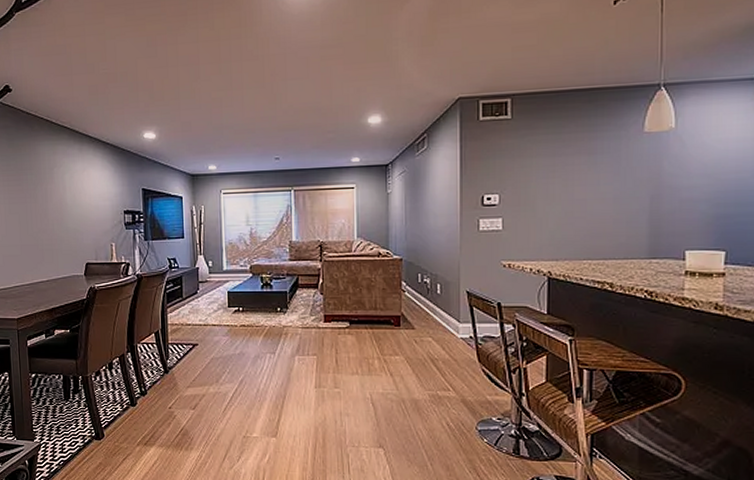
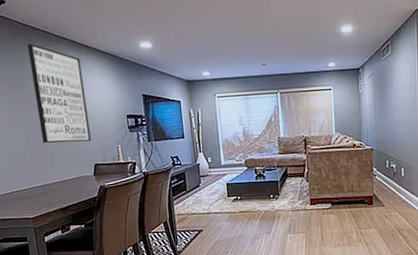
wall art: none [29,133,85,239] -> present [27,43,91,143]

